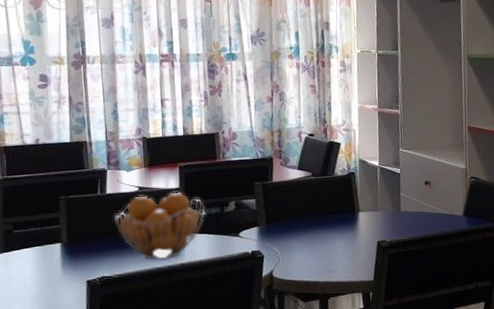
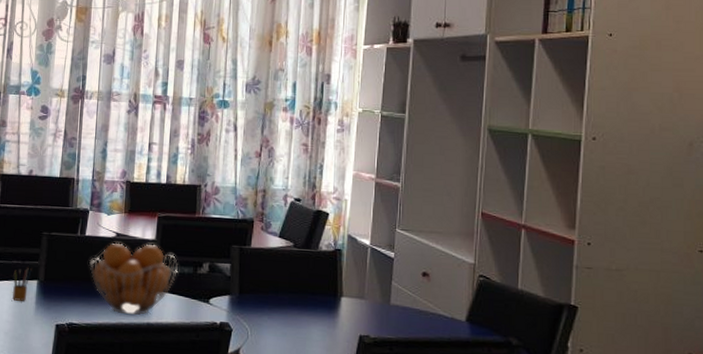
pencil box: none [32,231,53,266] -> present [12,266,32,301]

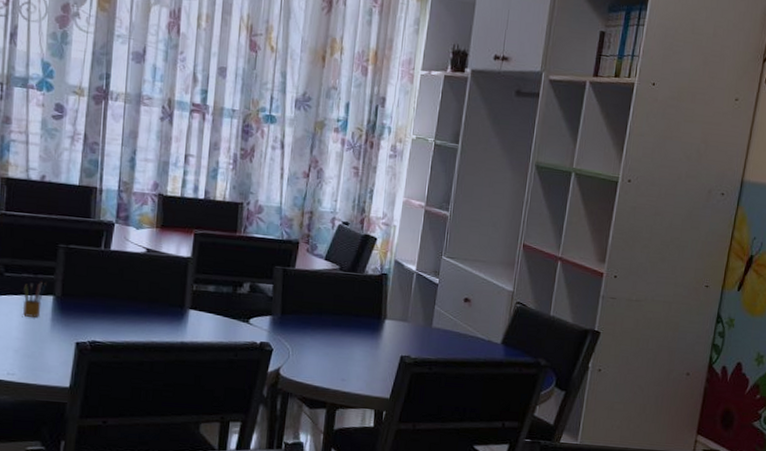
fruit basket: present [89,243,178,315] -> none [115,259,216,334]

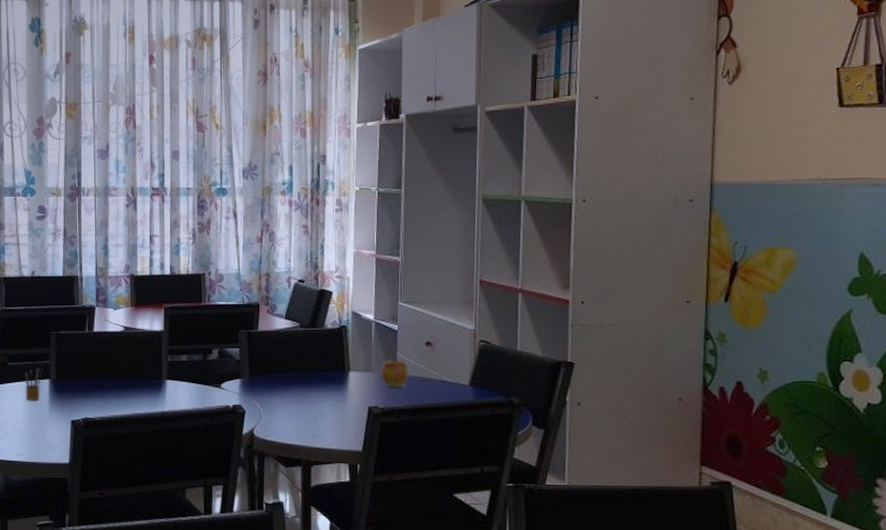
apple: none [417,309,445,339] -> present [381,356,409,387]

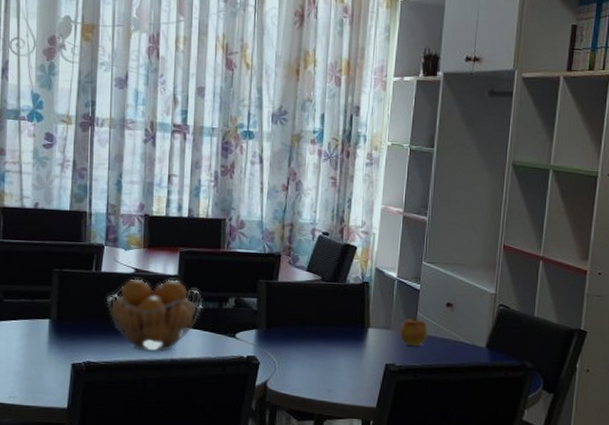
pencil box: present [24,366,43,401] -> none [21,304,43,341]
fruit basket: none [100,335,188,404] -> present [106,279,202,351]

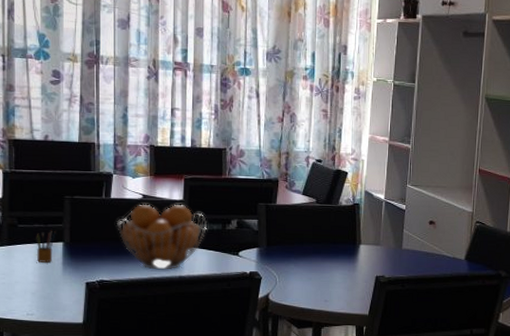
pencil box: none [21,304,43,341] -> present [36,229,56,263]
apple: present [400,315,428,346] -> none [389,232,413,259]

